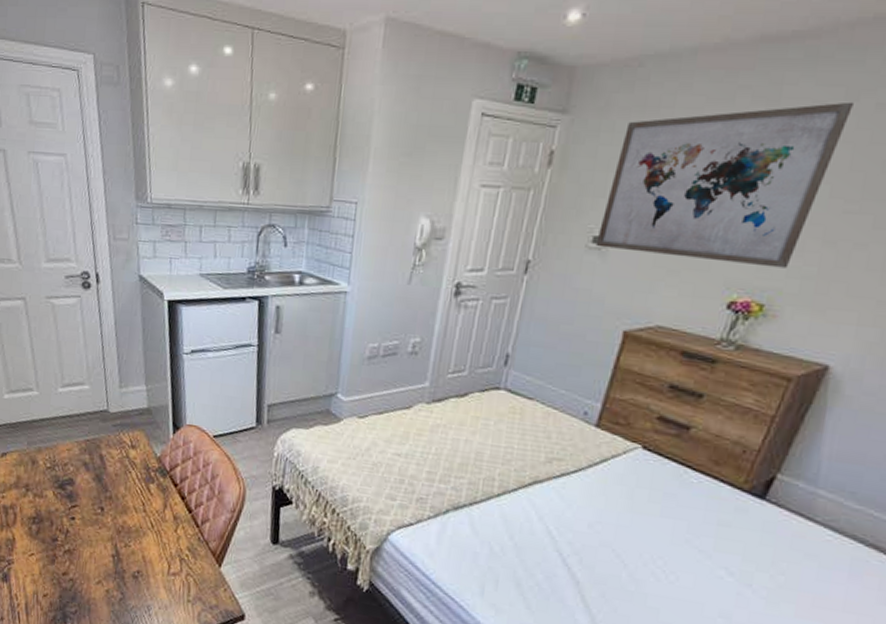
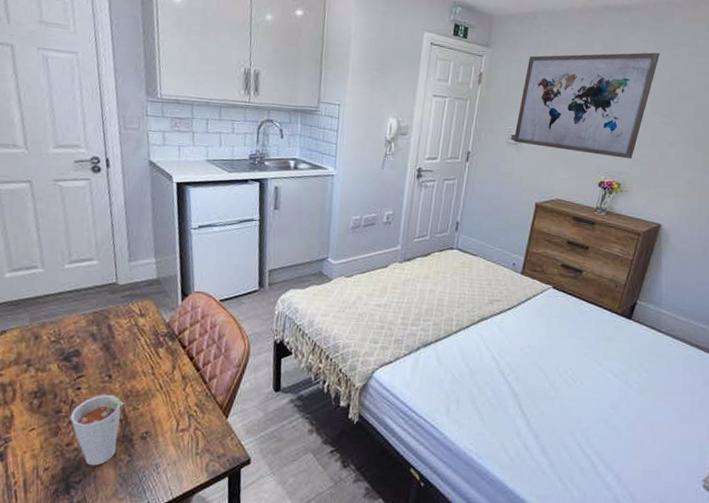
cup: none [65,527,117,599] -> present [70,395,125,466]

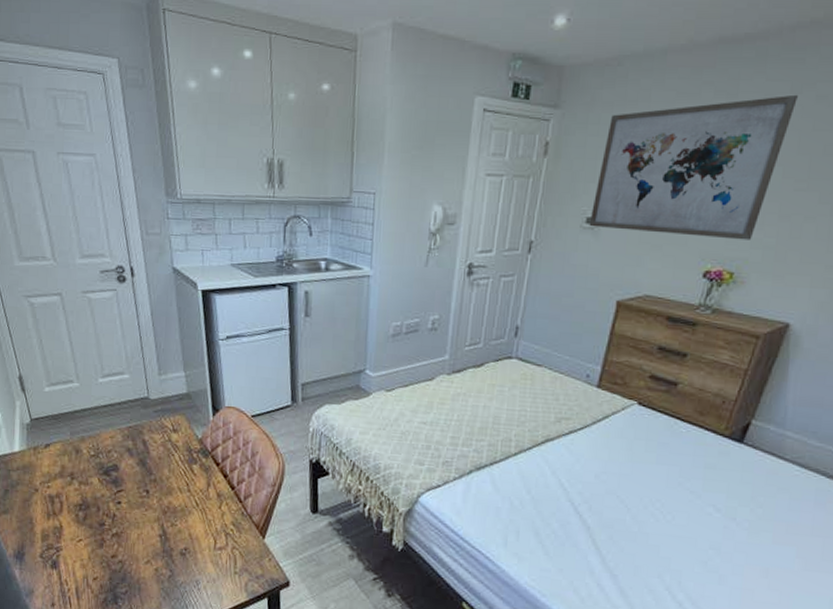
cup: present [70,395,125,466] -> none [113,509,164,579]

